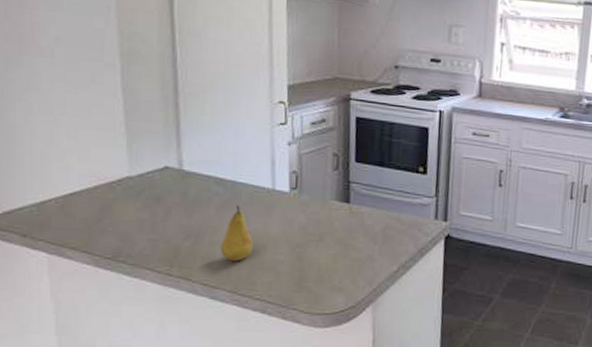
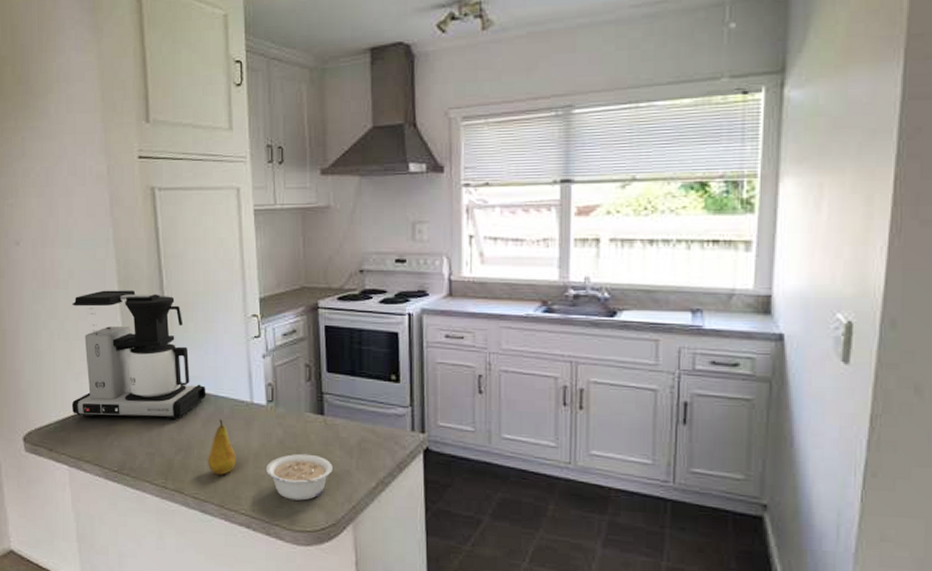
coffee maker: none [54,62,223,205] -> present [71,290,206,420]
legume: none [286,240,355,285] -> present [266,453,332,501]

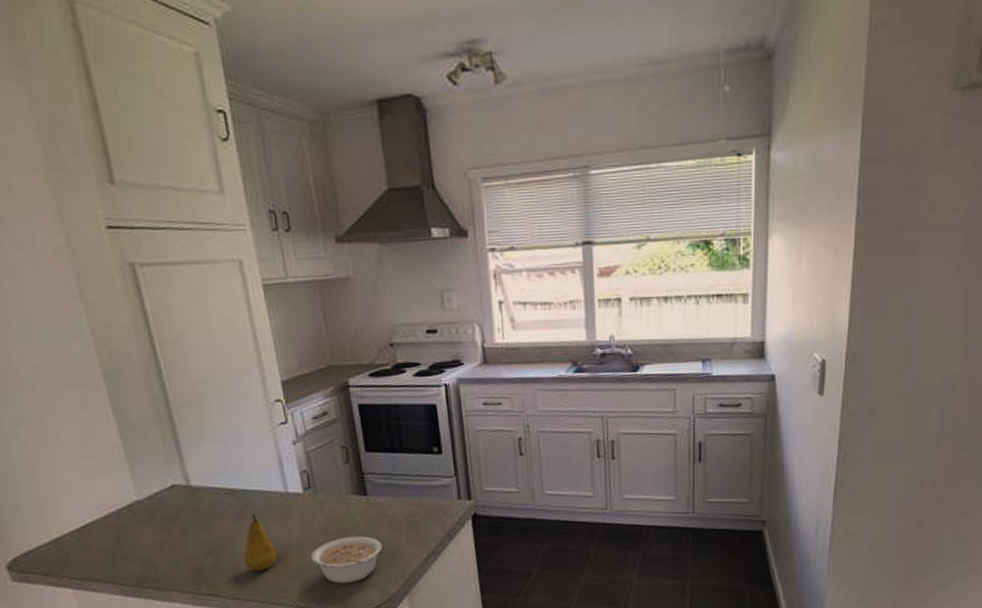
coffee maker: present [71,290,206,420] -> none [46,384,233,533]

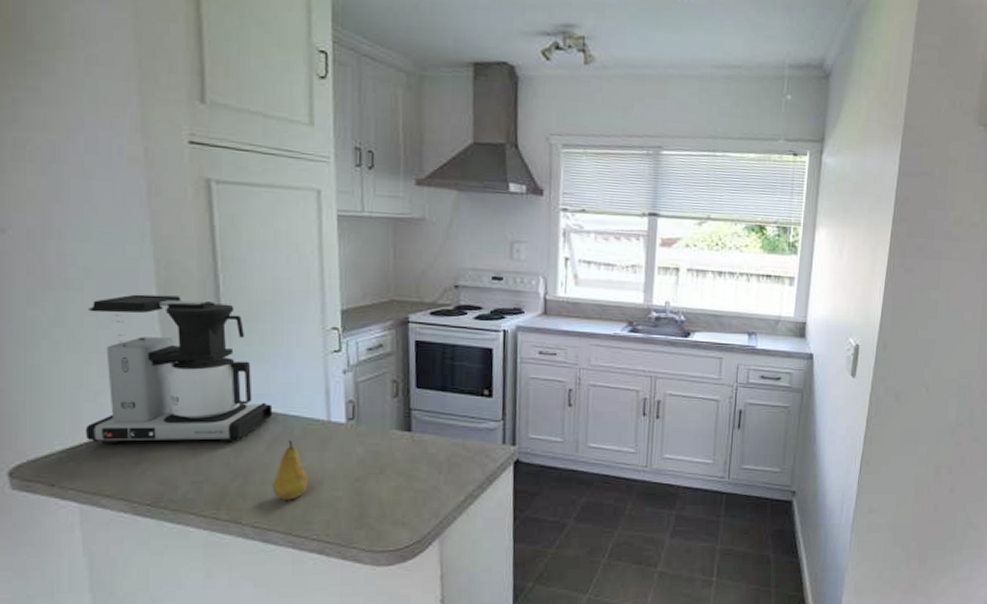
coffee maker: none [46,384,233,533] -> present [85,294,273,444]
legume: present [311,536,382,584] -> none [344,472,419,520]

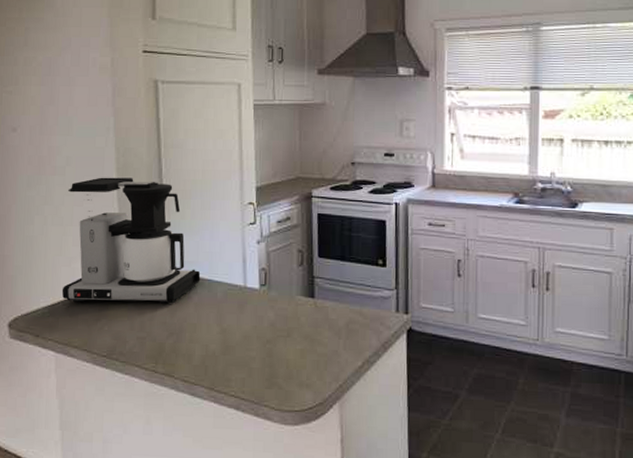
fruit: present [273,440,309,500] -> none [199,303,228,358]

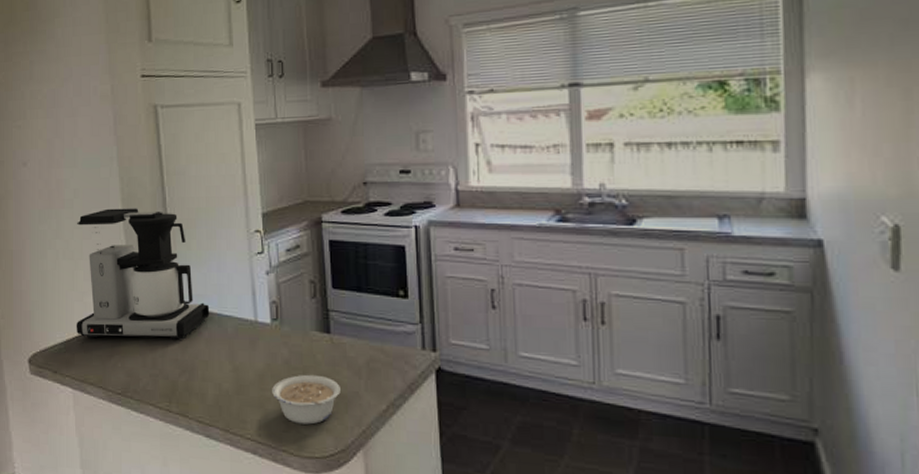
legume: none [257,335,321,381] -> present [272,374,340,425]

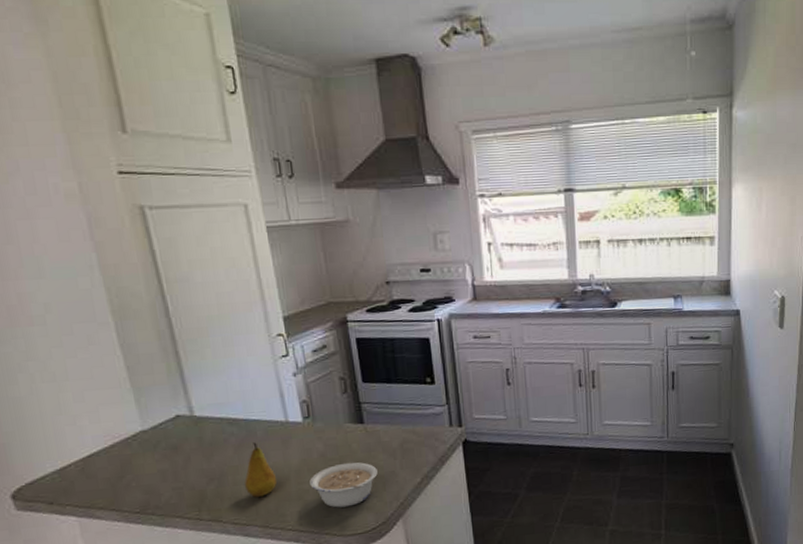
coffee maker: present [76,208,210,340] -> none [54,320,235,463]
fruit: none [212,339,242,397] -> present [245,442,277,497]

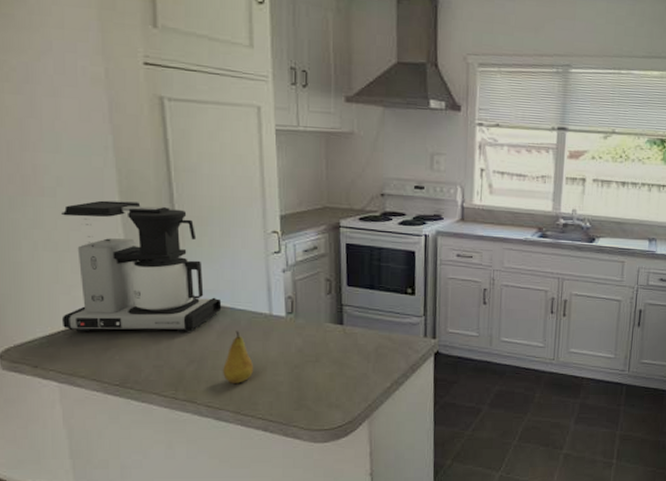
coffee maker: none [54,320,235,463] -> present [61,200,222,332]
legume: present [310,462,378,508] -> none [285,360,350,403]

